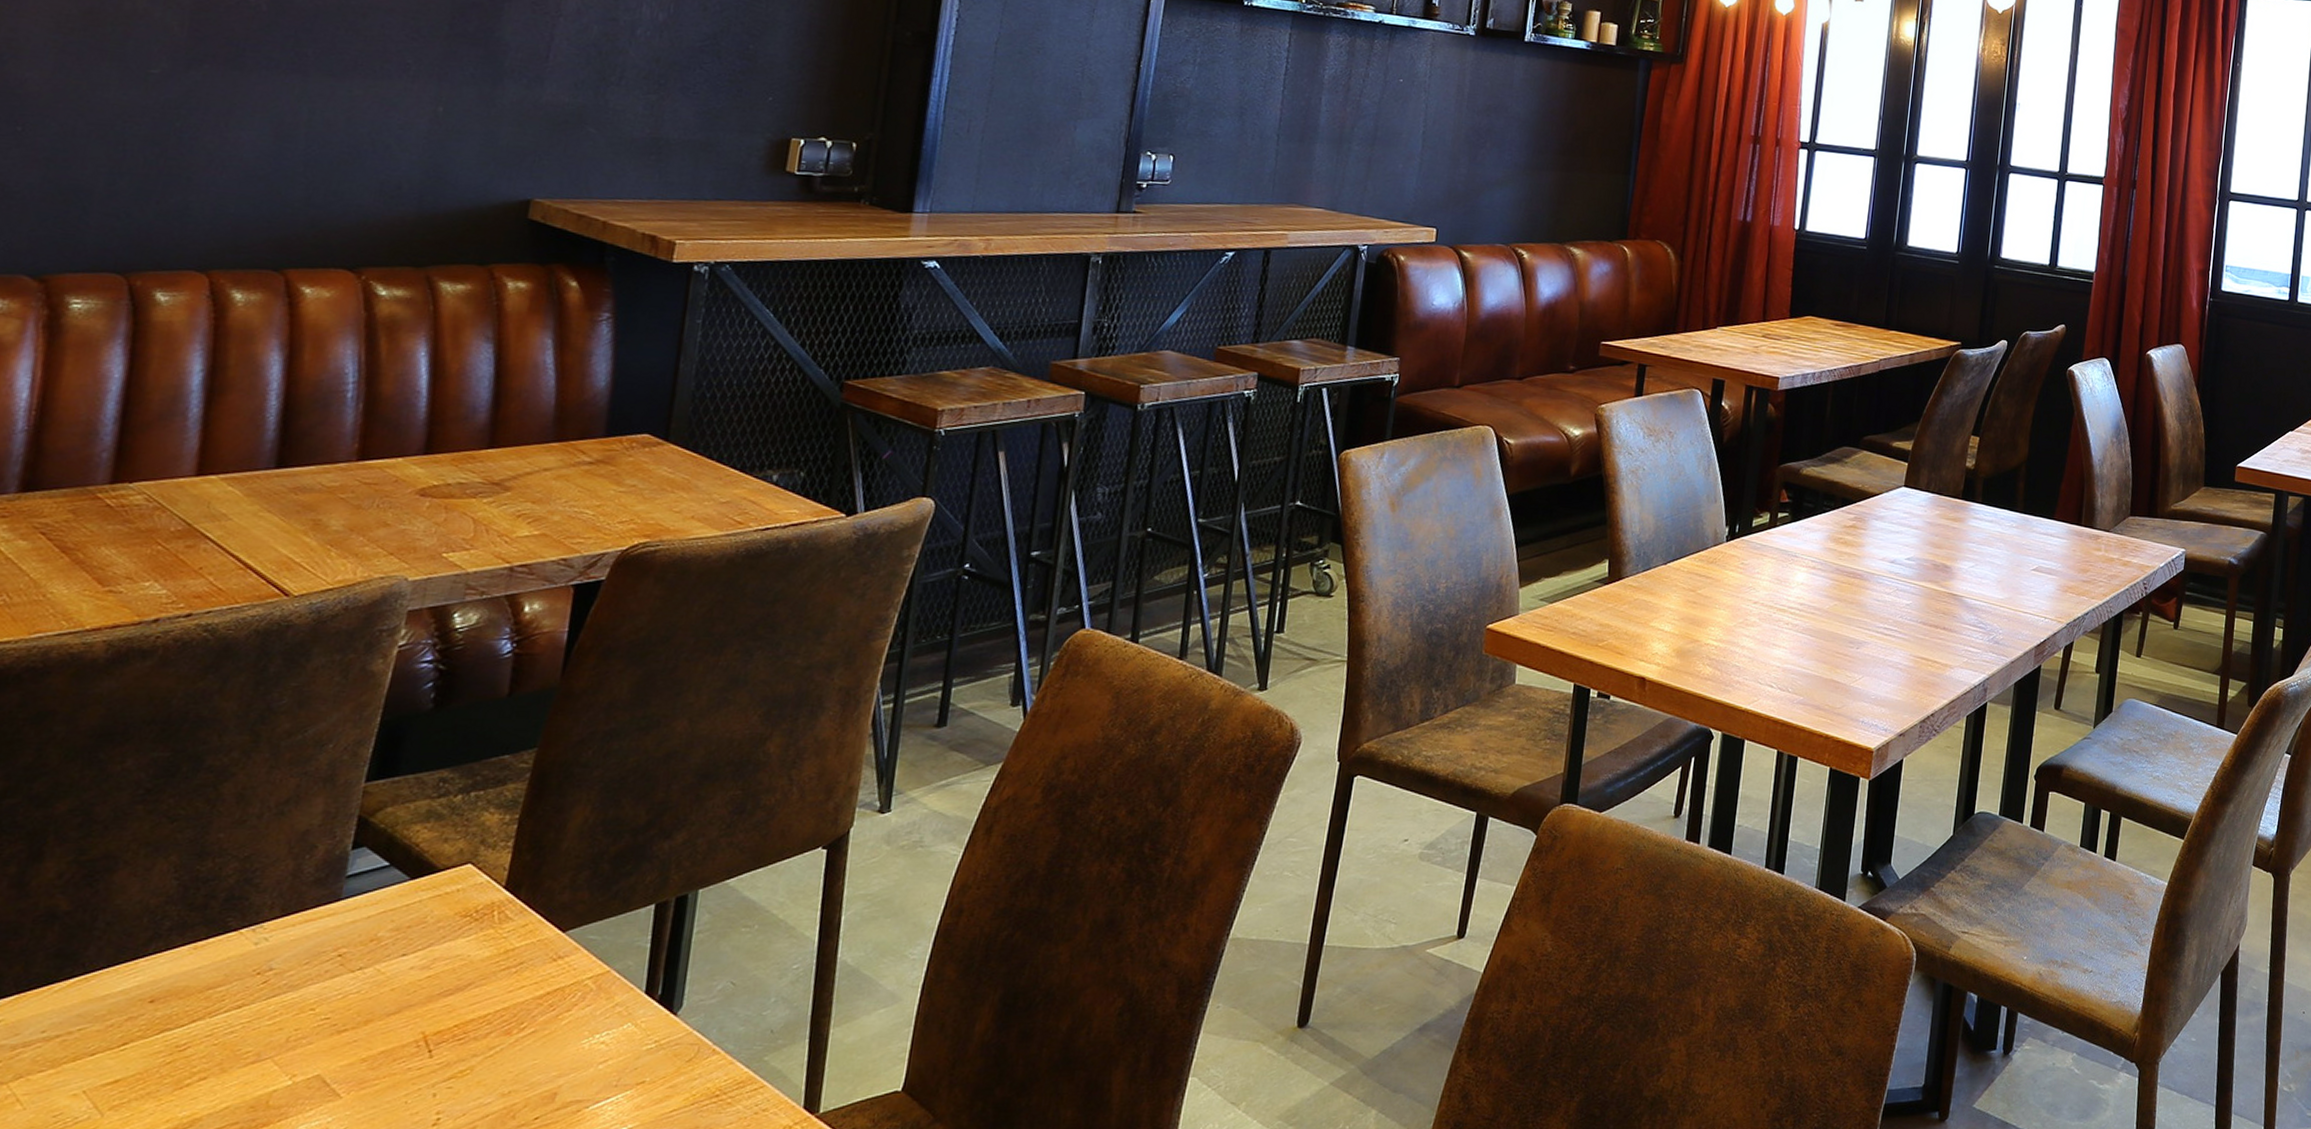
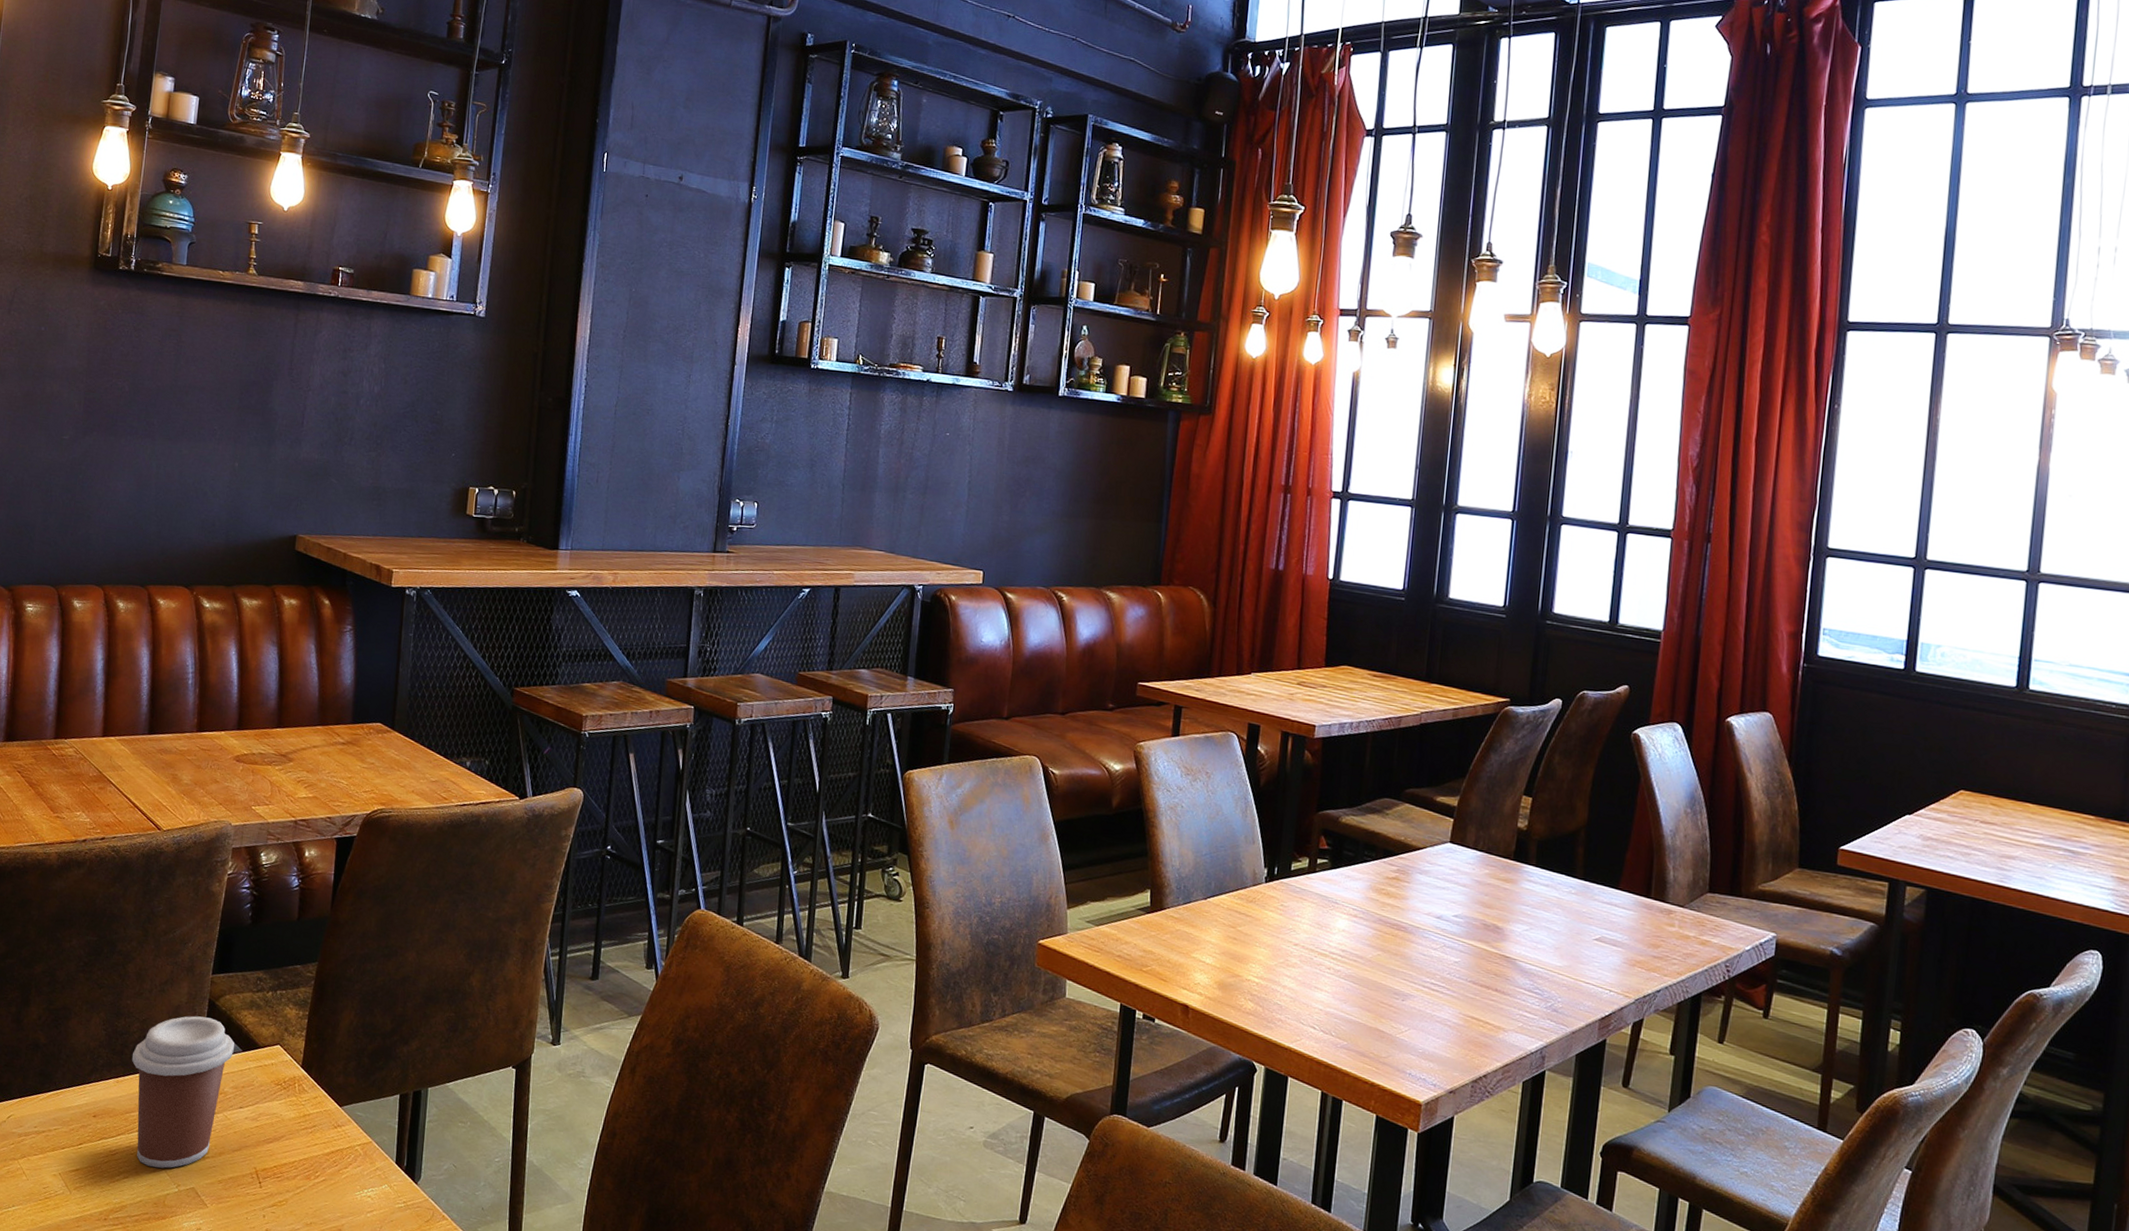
coffee cup: none [221,841,398,1057] -> present [131,1016,234,1169]

